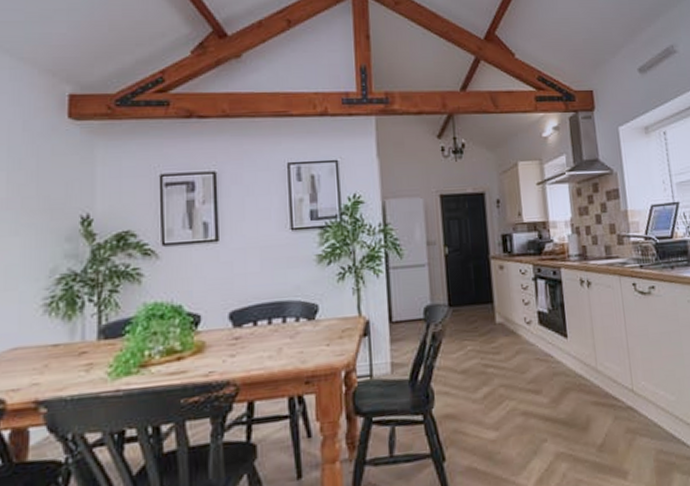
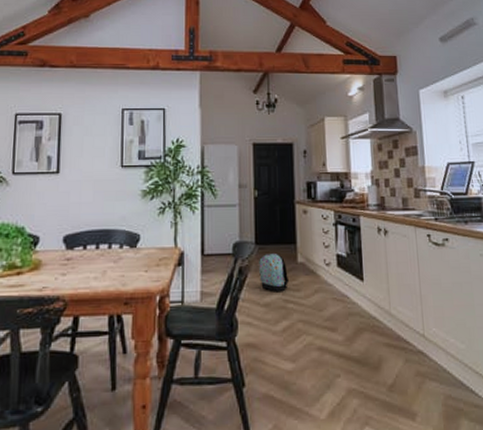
backpack: none [454,315,488,357] -> present [259,254,290,292]

